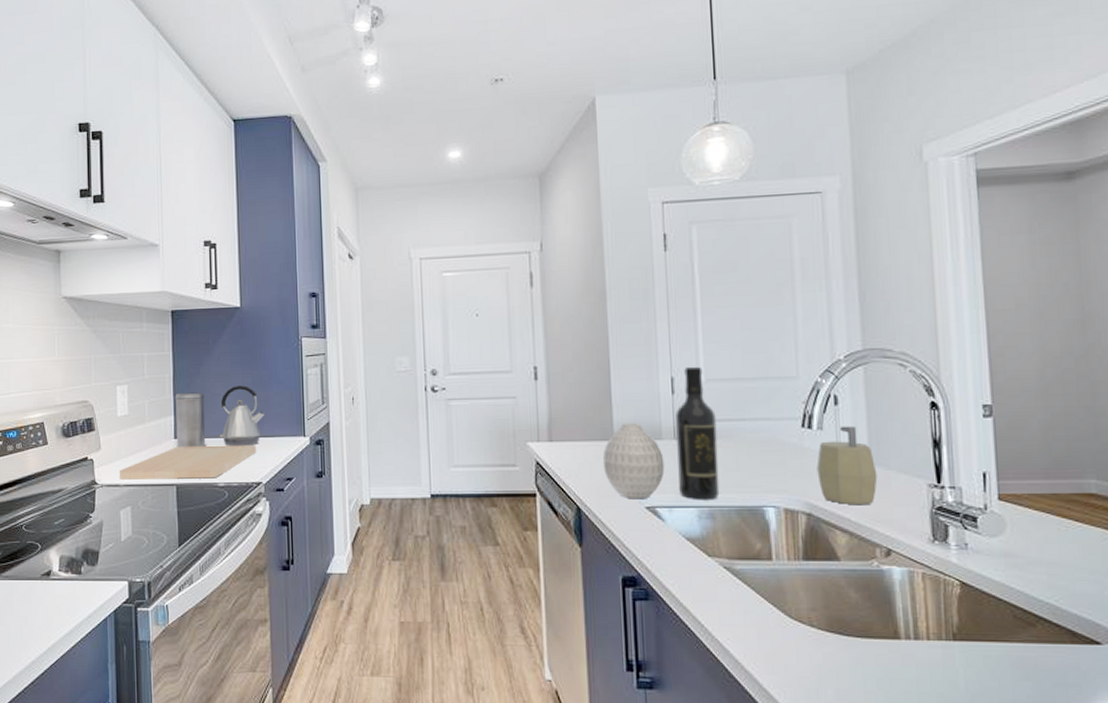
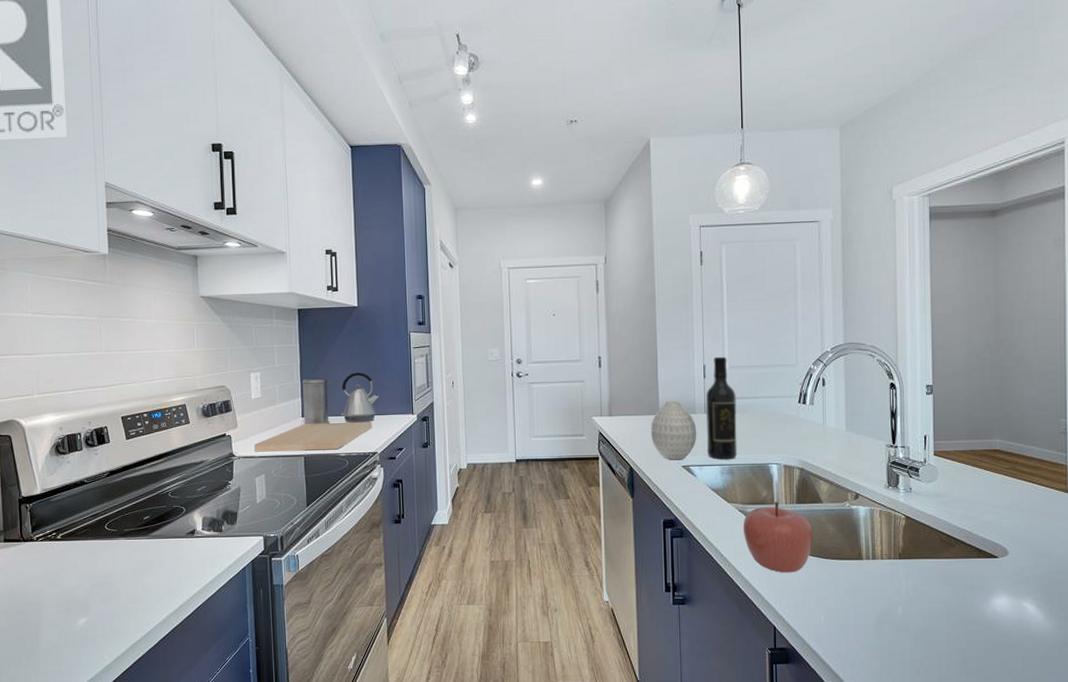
fruit: none [729,557,829,653] -> present [742,501,814,573]
soap dispenser: present [816,426,878,506] -> none [808,401,851,462]

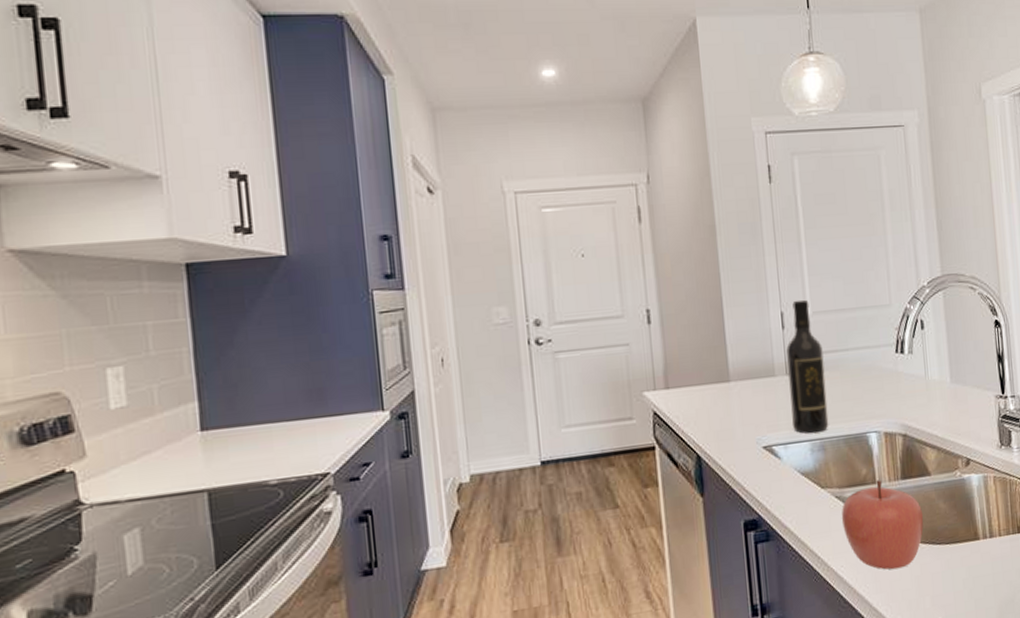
cutting board: present [253,421,373,452] -> none [117,427,320,494]
canister: present [302,378,329,425] -> none [199,367,248,443]
kettle: present [341,372,379,423] -> none [267,354,329,433]
vase: present [650,401,697,460] -> none [719,361,779,441]

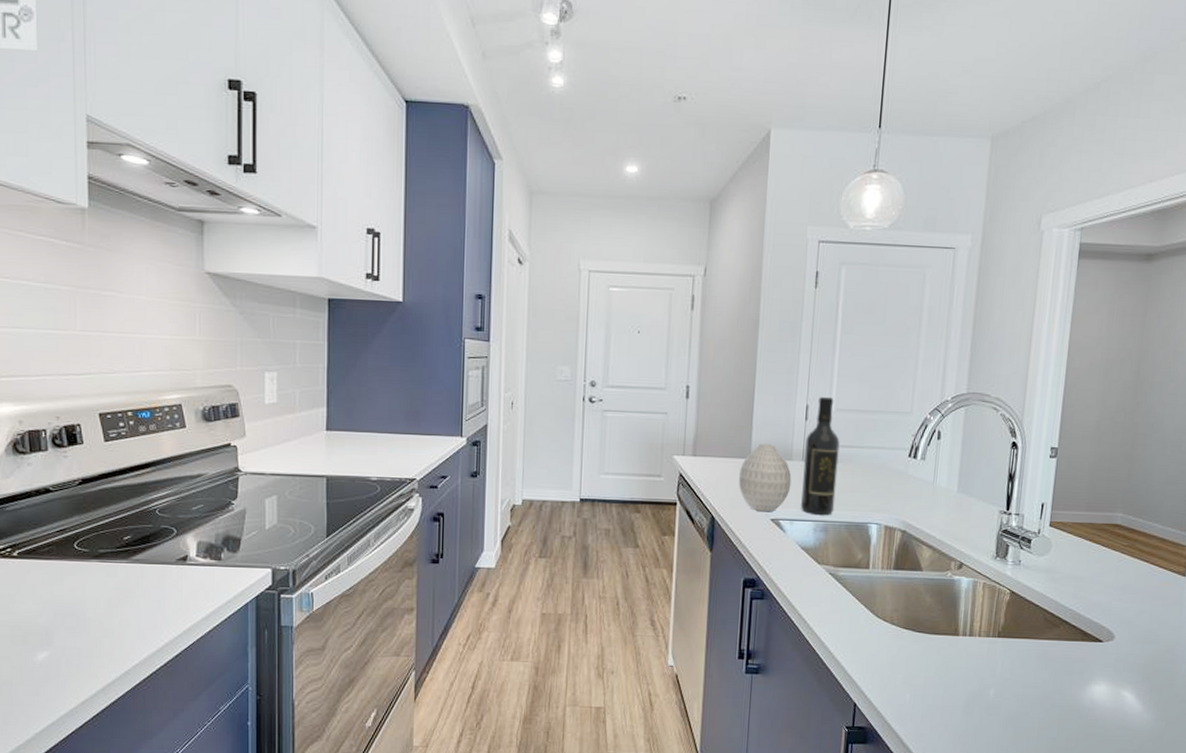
vase: none [719,361,779,441] -> present [738,443,792,512]
fruit: present [841,479,924,570] -> none [831,566,909,646]

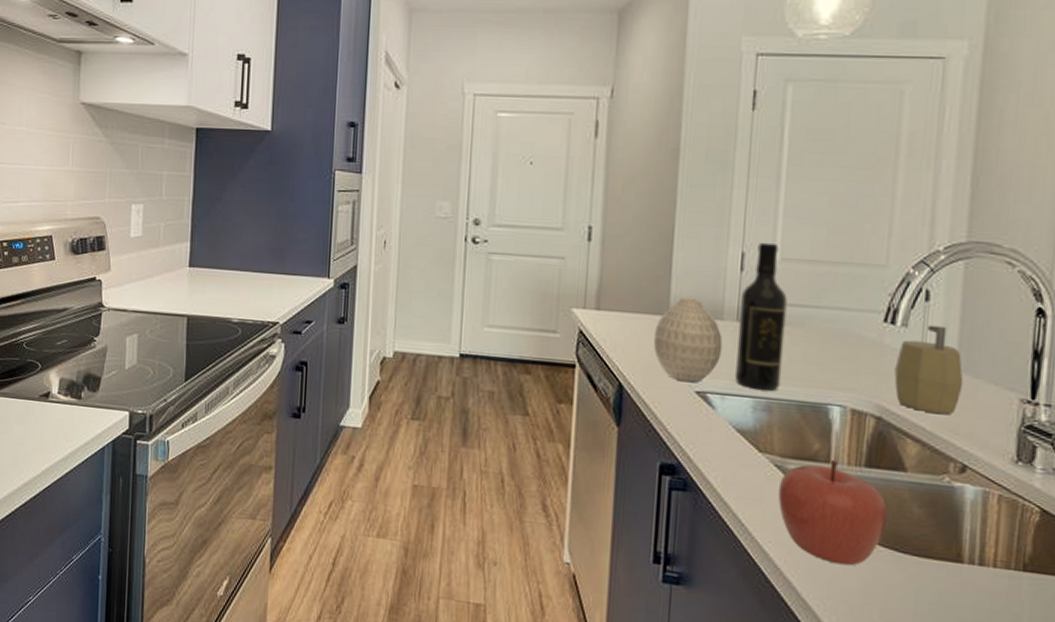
fruit: none [831,566,909,646] -> present [777,460,888,566]
soap dispenser: none [915,458,962,526] -> present [894,325,964,415]

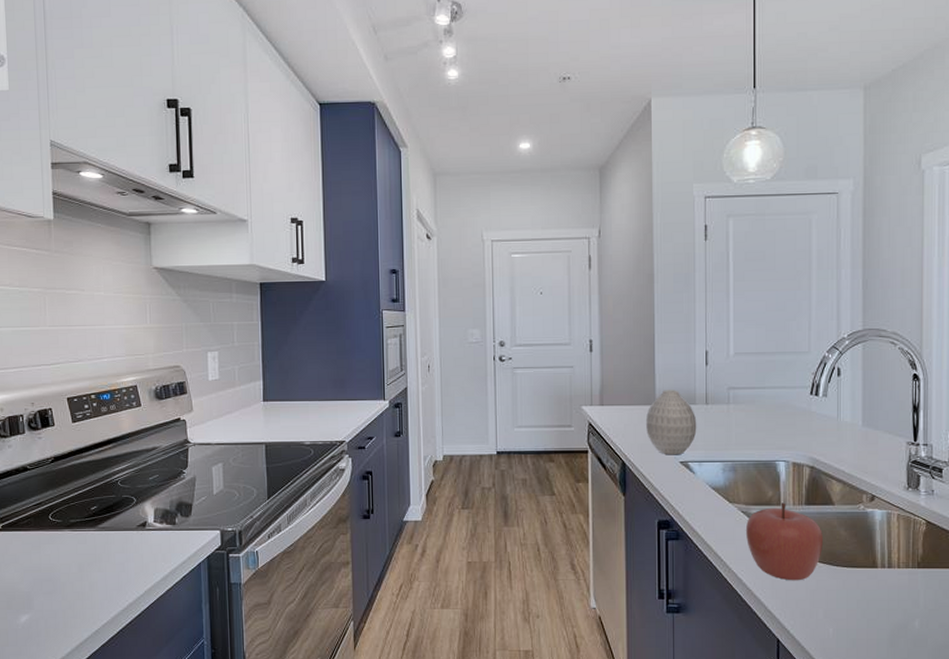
wine bottle: present [735,242,788,391] -> none [708,341,741,455]
soap dispenser: present [894,325,964,415] -> none [820,393,868,460]

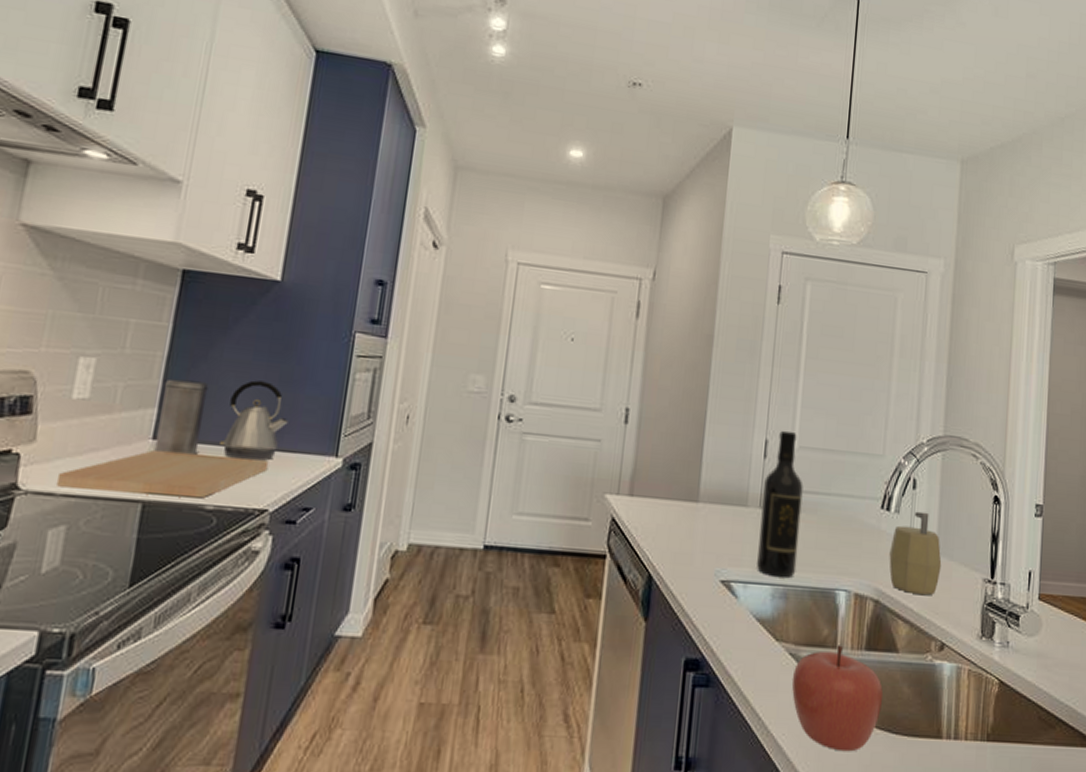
cutting board: none [210,407,340,439] -> present [55,449,269,499]
canister: none [264,359,293,410] -> present [154,378,209,455]
kettle: none [306,353,348,408] -> present [220,380,289,461]
vase: present [645,390,697,455] -> none [682,484,747,572]
wine bottle: none [708,341,741,455] -> present [757,430,804,577]
soap dispenser: none [820,393,868,460] -> present [889,511,942,596]

